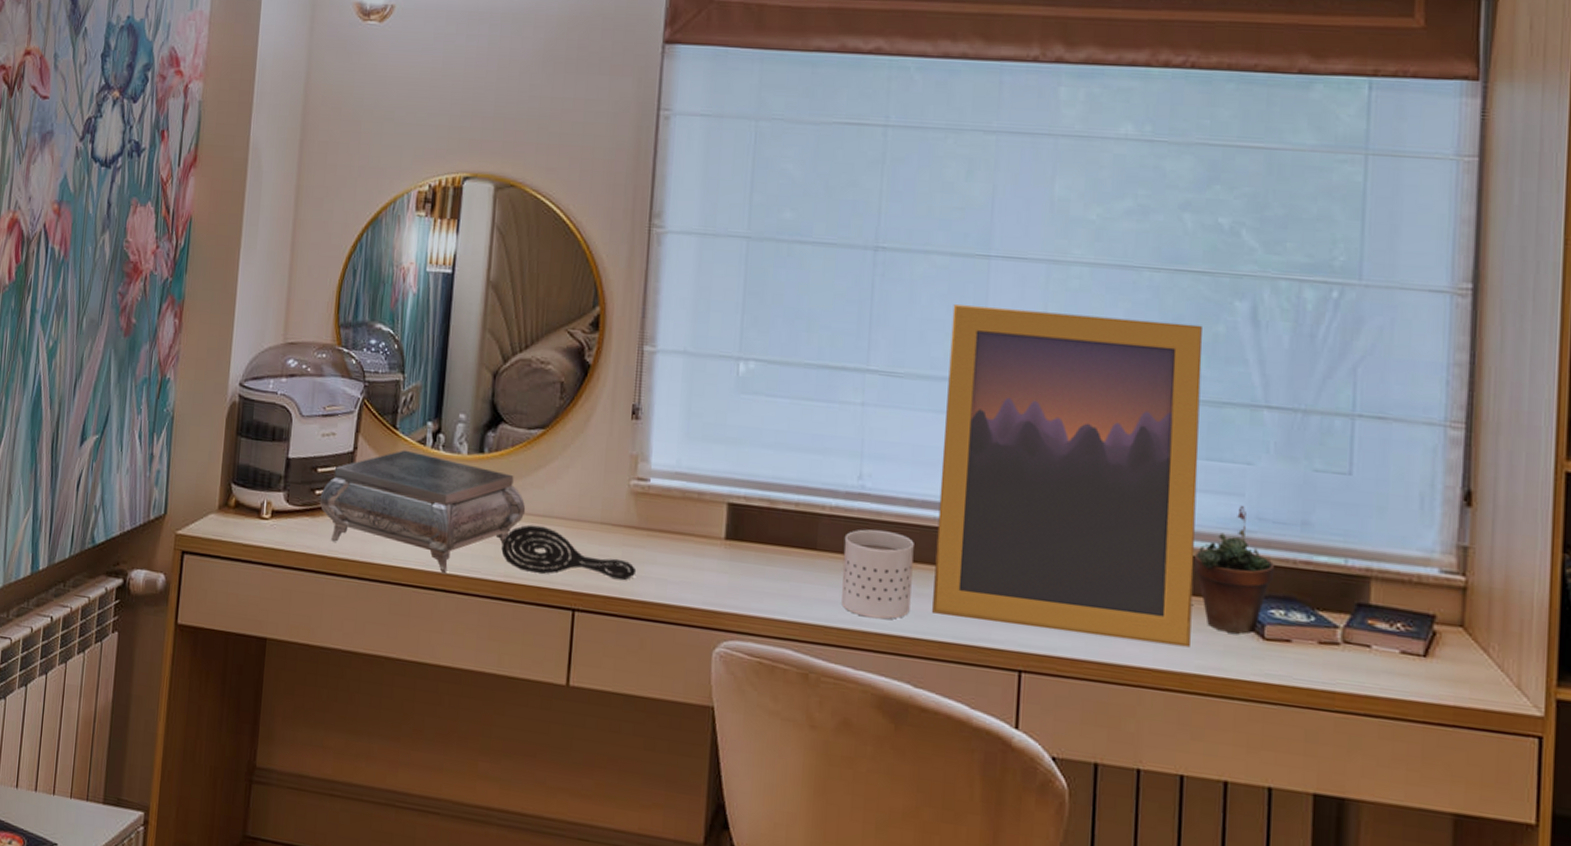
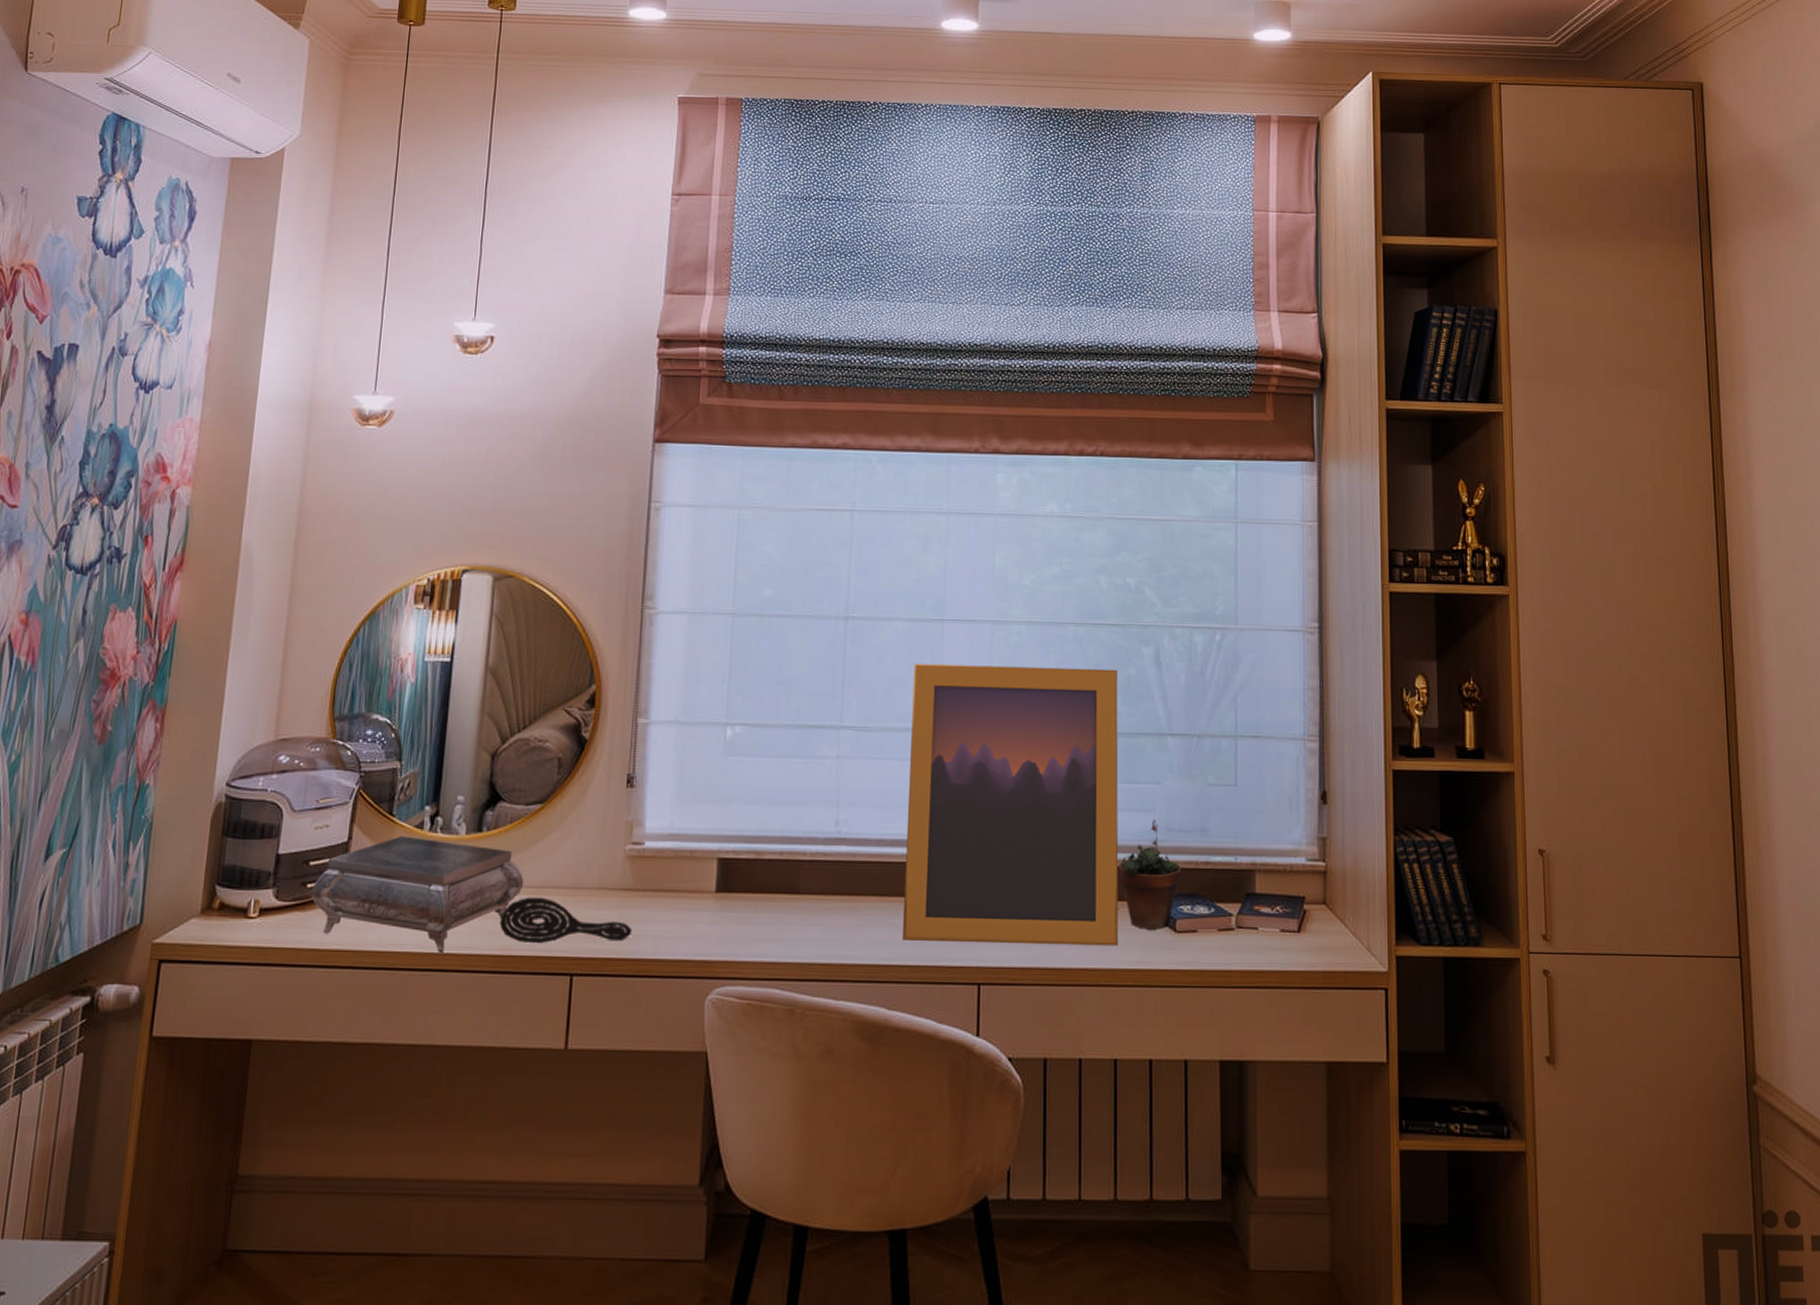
mug: present [841,529,914,620] -> none [822,869,885,951]

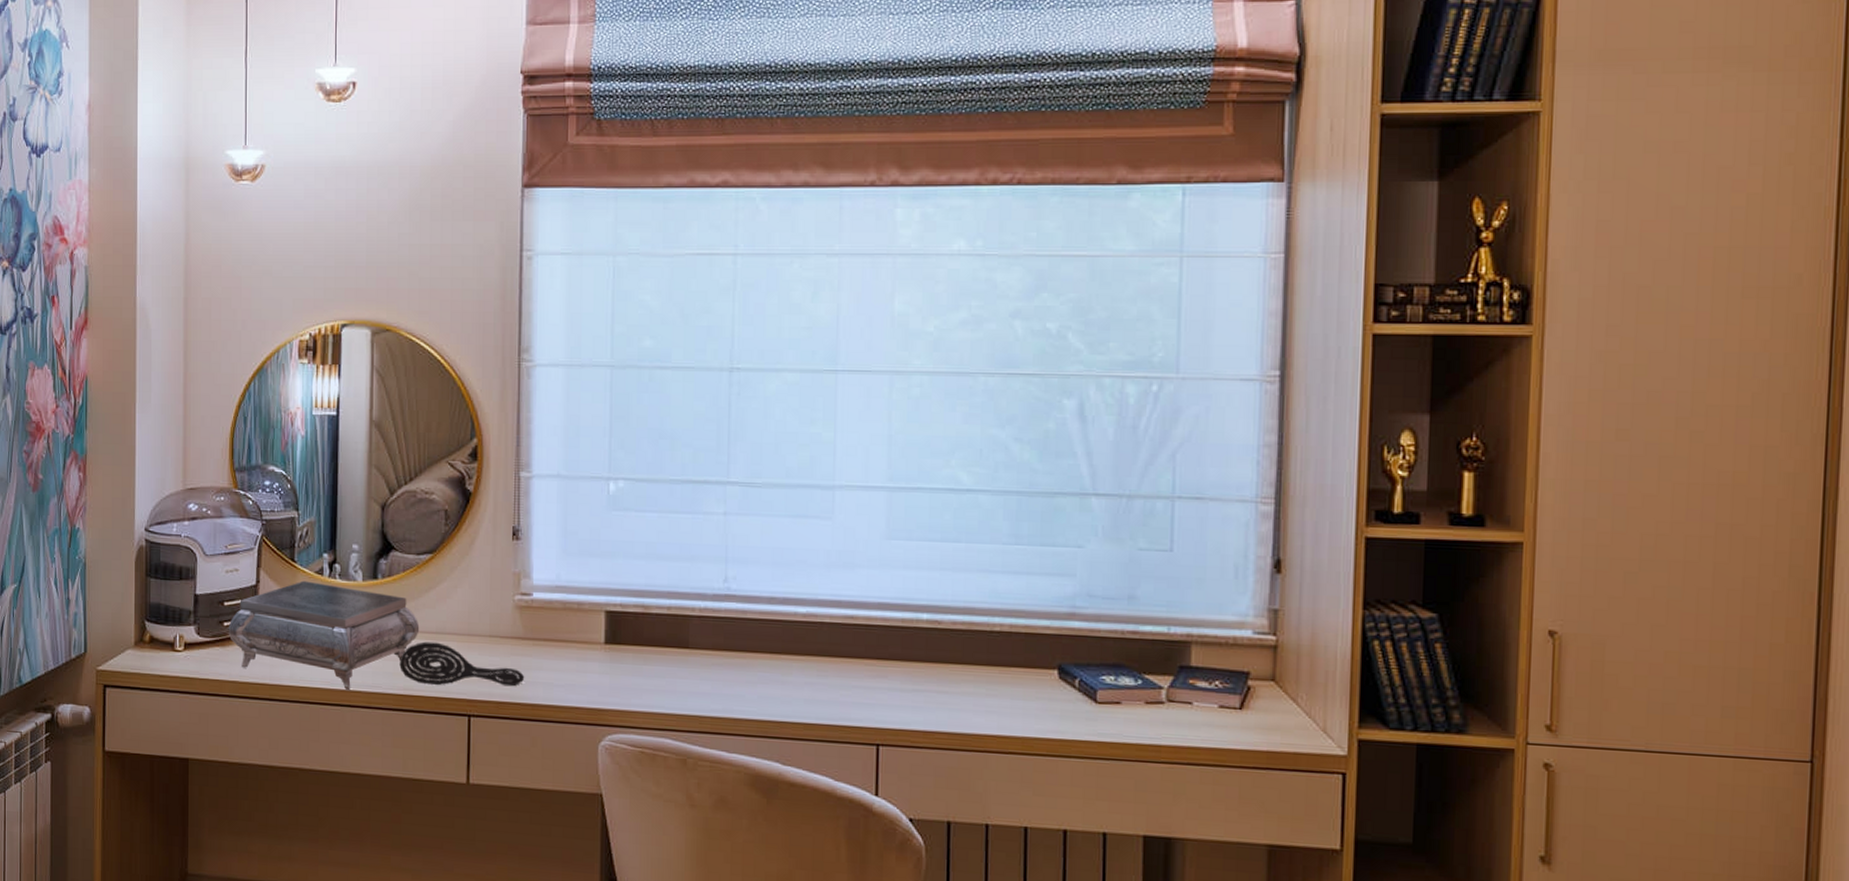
picture frame: present [903,664,1119,946] -> none [797,417,1035,714]
succulent plant: present [1119,819,1182,930] -> none [1032,584,1105,700]

